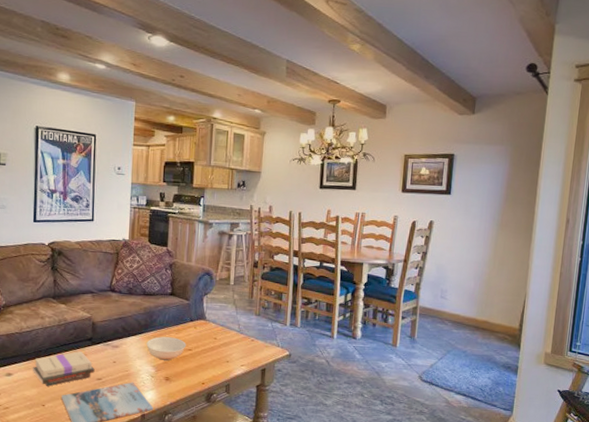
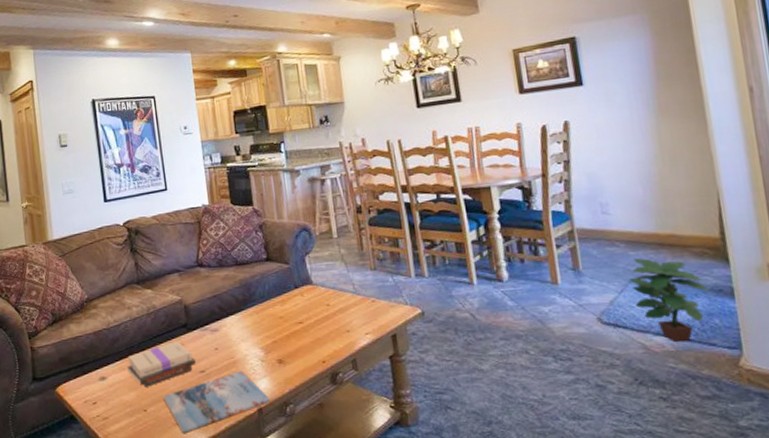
bowl: present [146,336,186,361] -> none [249,310,296,340]
potted plant: none [447,335,502,401] -> present [628,258,710,342]

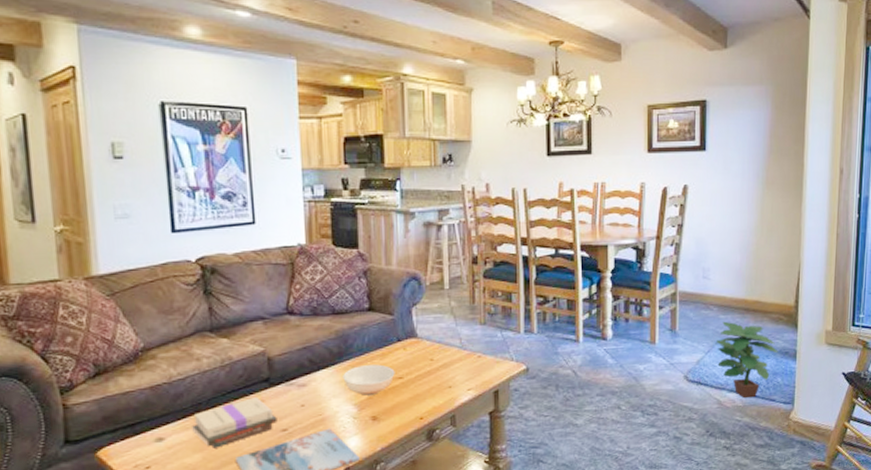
bowl: none [249,310,296,340] -> present [343,364,395,396]

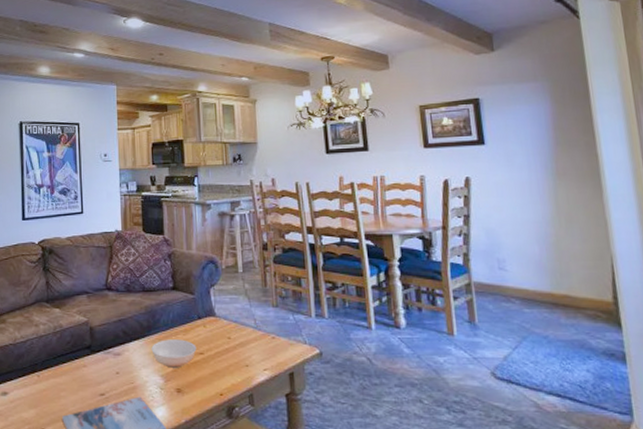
books: present [191,397,277,448] -> none [28,362,97,406]
potted plant: present [715,321,778,398] -> none [523,315,602,402]

